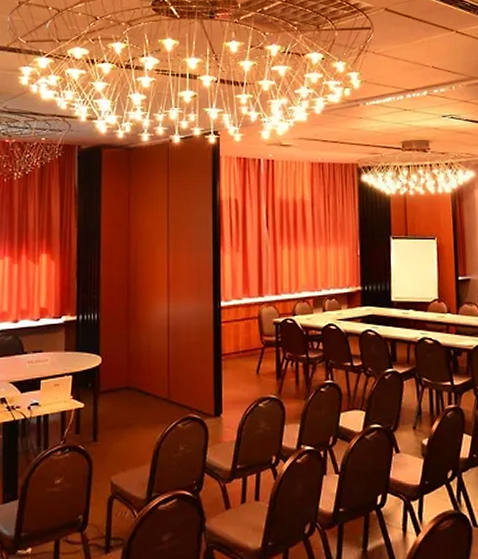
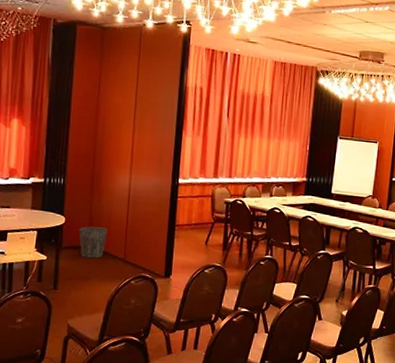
waste bin: none [117,365,148,401] -> present [79,226,107,258]

